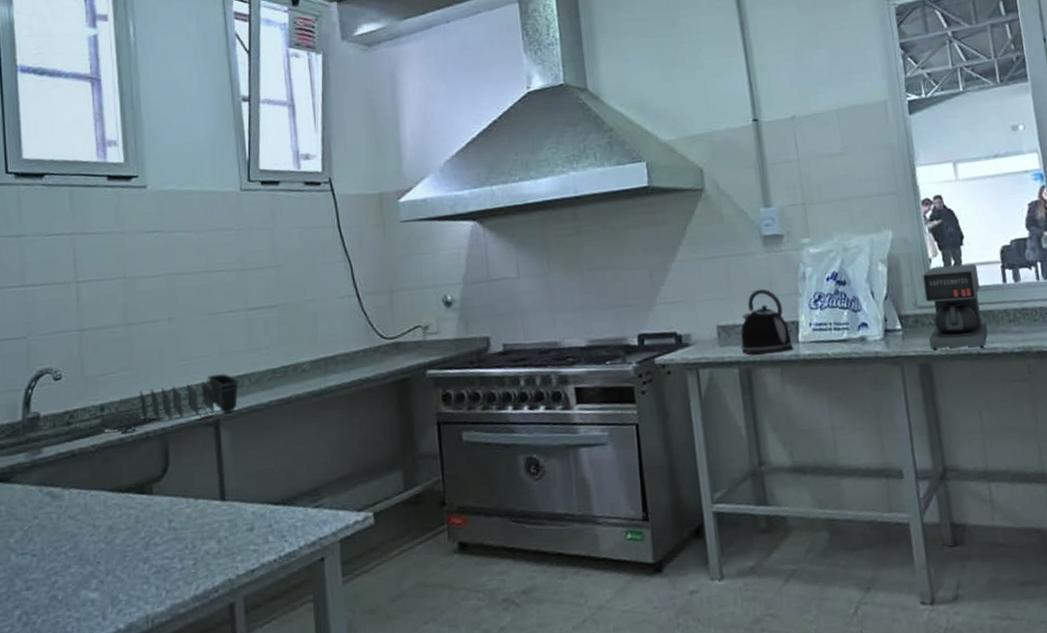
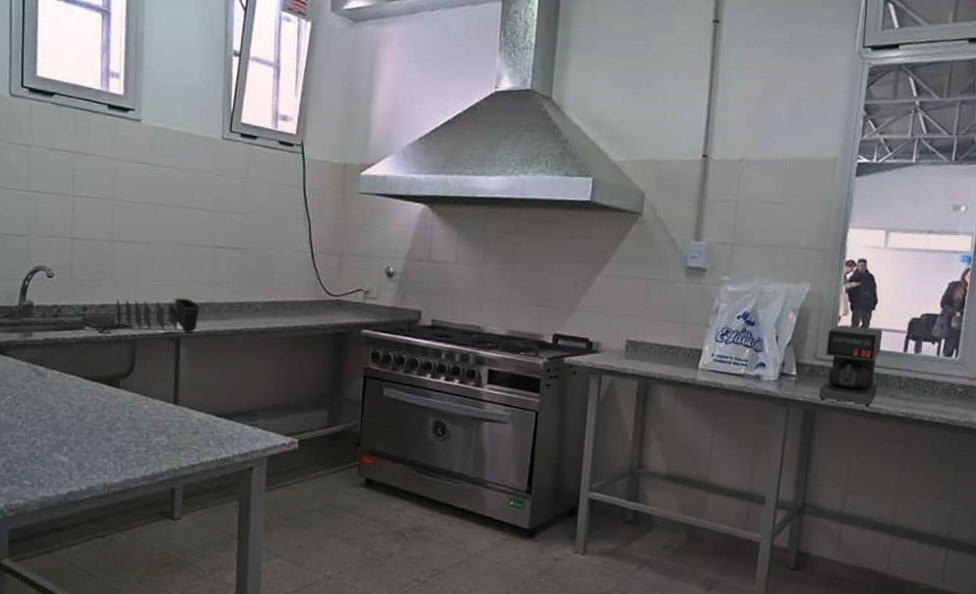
kettle: present [740,289,793,356] -> none [644,314,692,375]

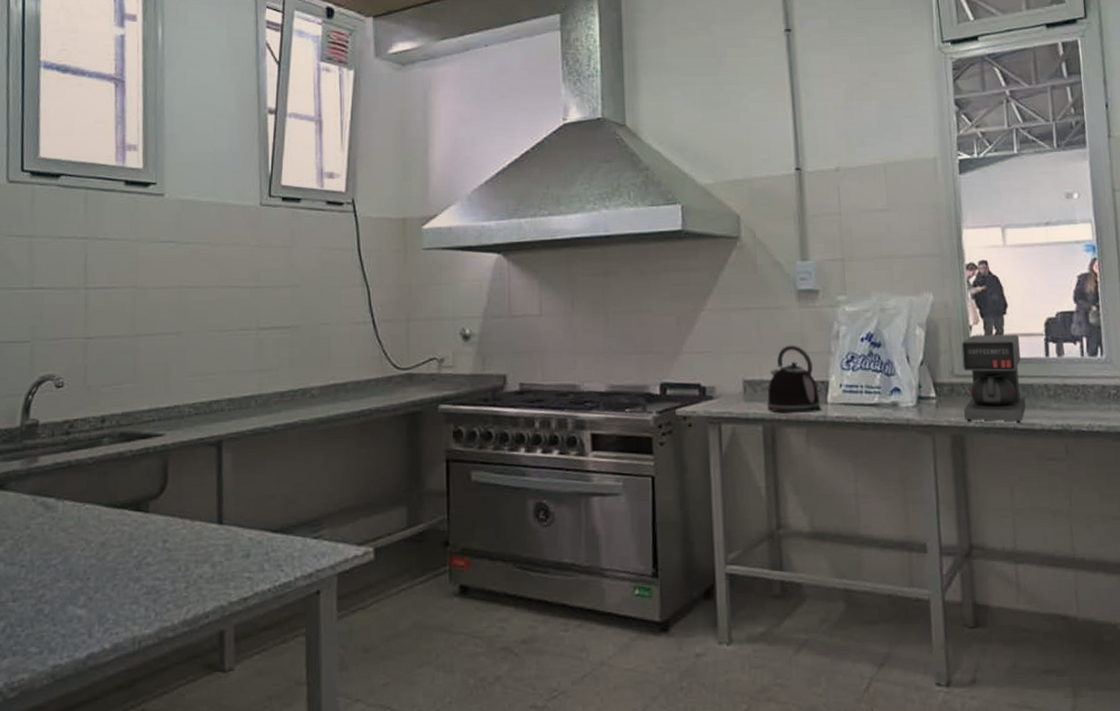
dish rack: present [81,298,201,335] -> none [99,393,246,449]
kettle: none [644,314,692,375] -> present [766,345,821,414]

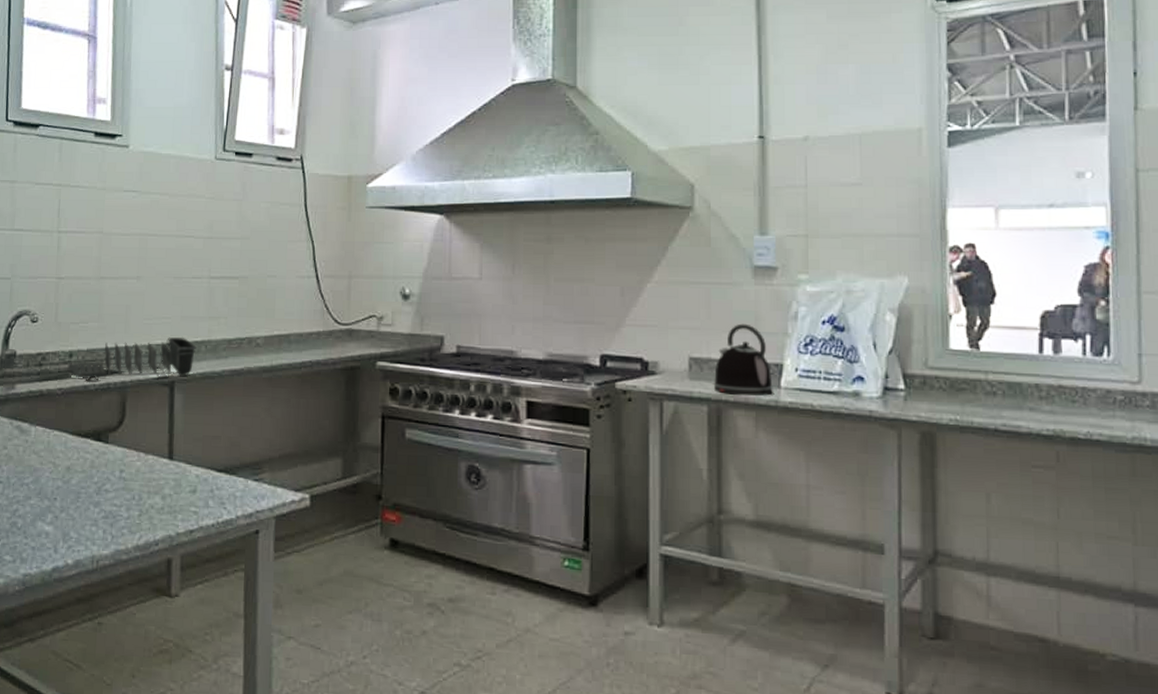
dish rack: none [99,393,246,449] -> present [67,337,196,383]
coffee maker: present [961,334,1026,424] -> none [937,325,1011,425]

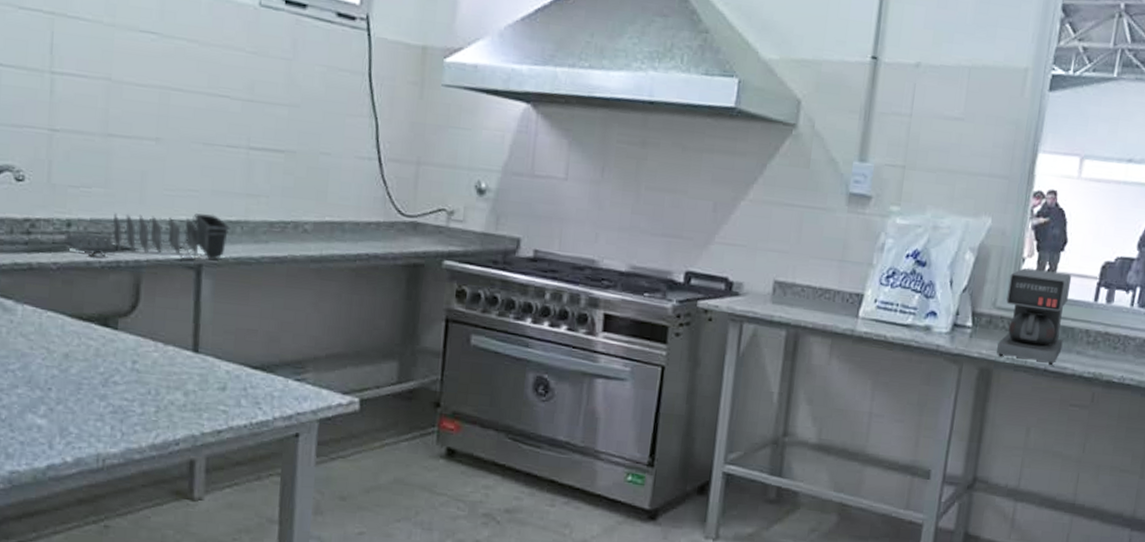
kettle: present [713,323,773,397] -> none [794,250,852,325]
coffee maker: none [937,325,1011,425] -> present [997,268,1072,366]

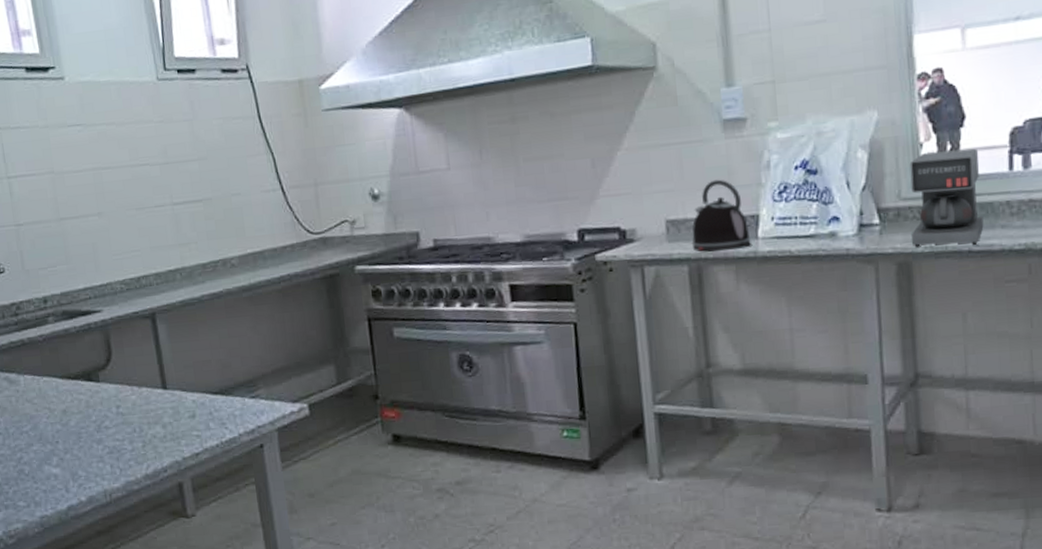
dish rack: present [64,213,230,262] -> none [44,268,172,326]
kettle: none [794,250,852,325] -> present [691,179,751,252]

